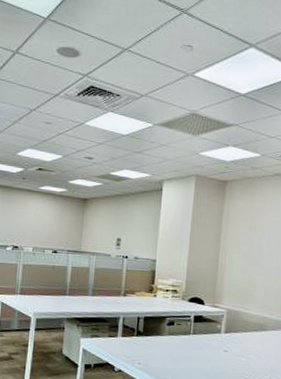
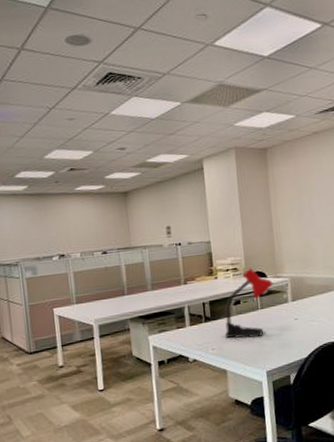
desk lamp: none [154,292,210,362] -> present [225,268,273,339]

